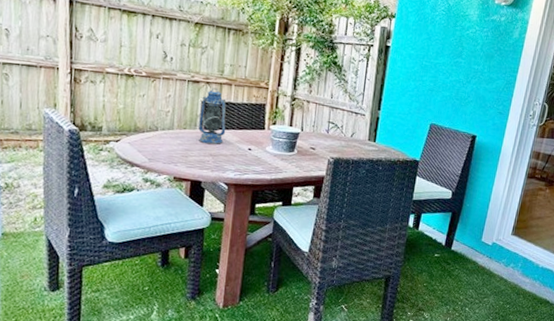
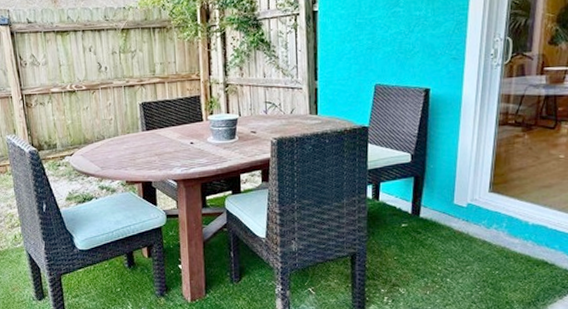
lantern: present [198,87,226,144] -> none [139,88,167,144]

